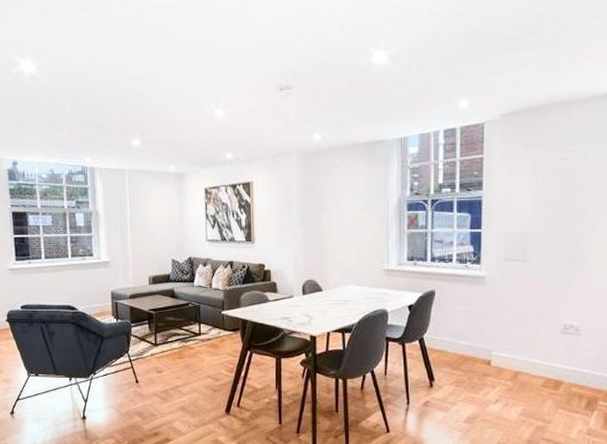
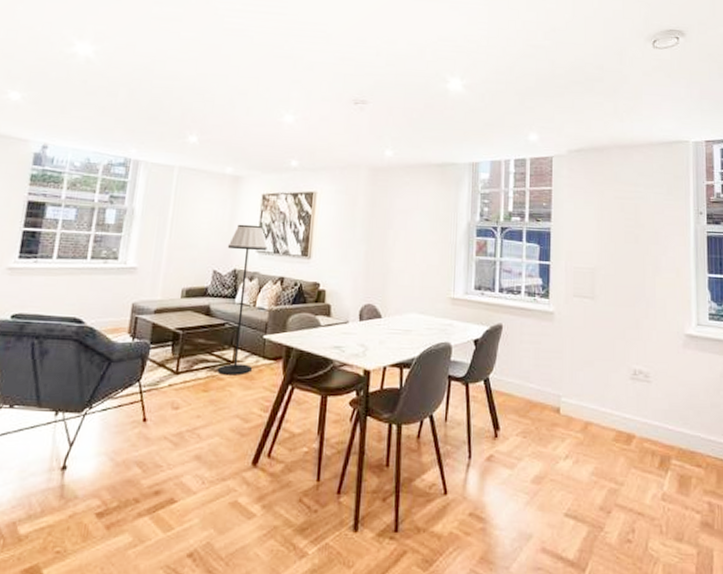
floor lamp: none [181,217,216,345] -> present [217,224,268,376]

